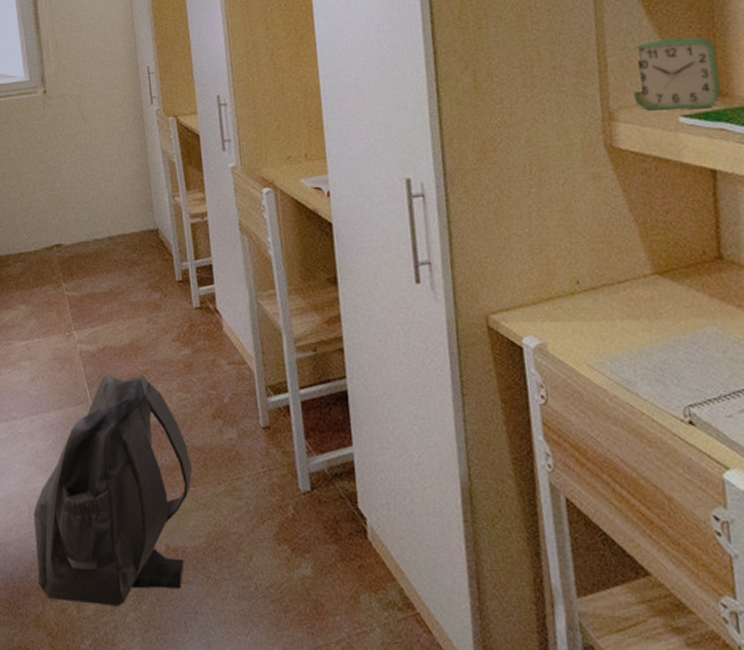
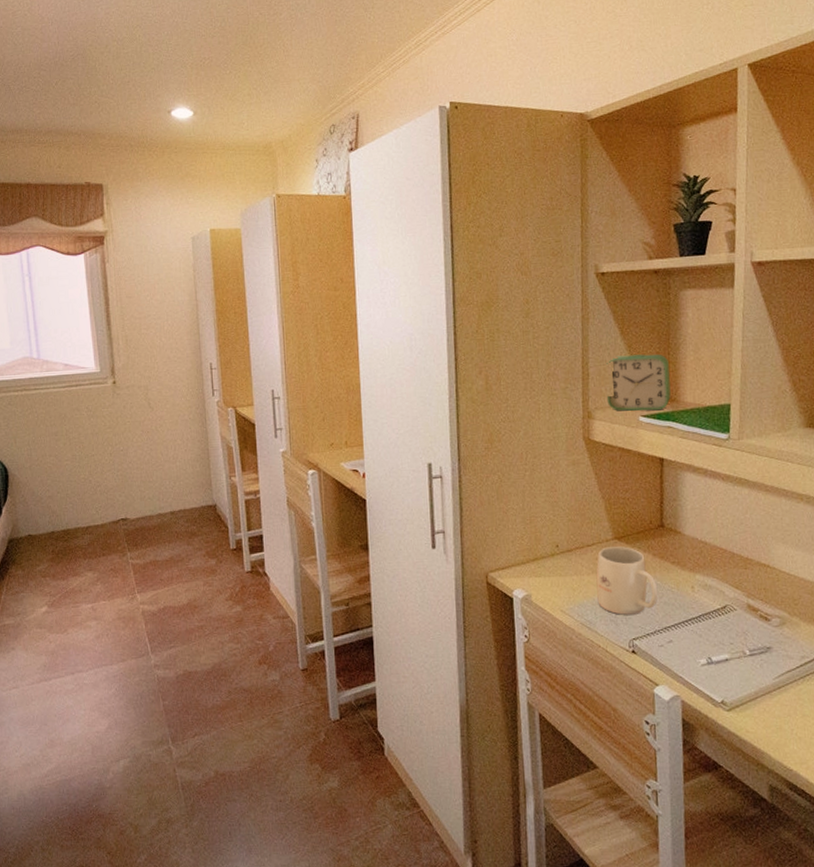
backpack: present [33,373,193,606] -> none [96,628,241,825]
mug: none [632,282,722,373] -> present [596,545,659,615]

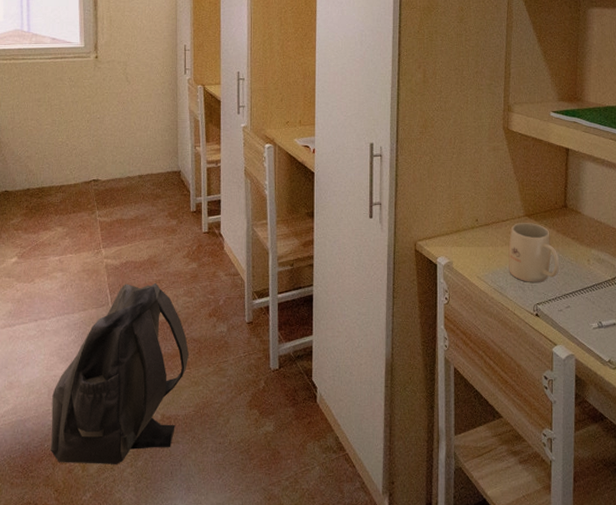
backpack: none [96,628,241,825] -> present [50,282,190,464]
alarm clock: present [606,354,671,411] -> none [524,60,577,108]

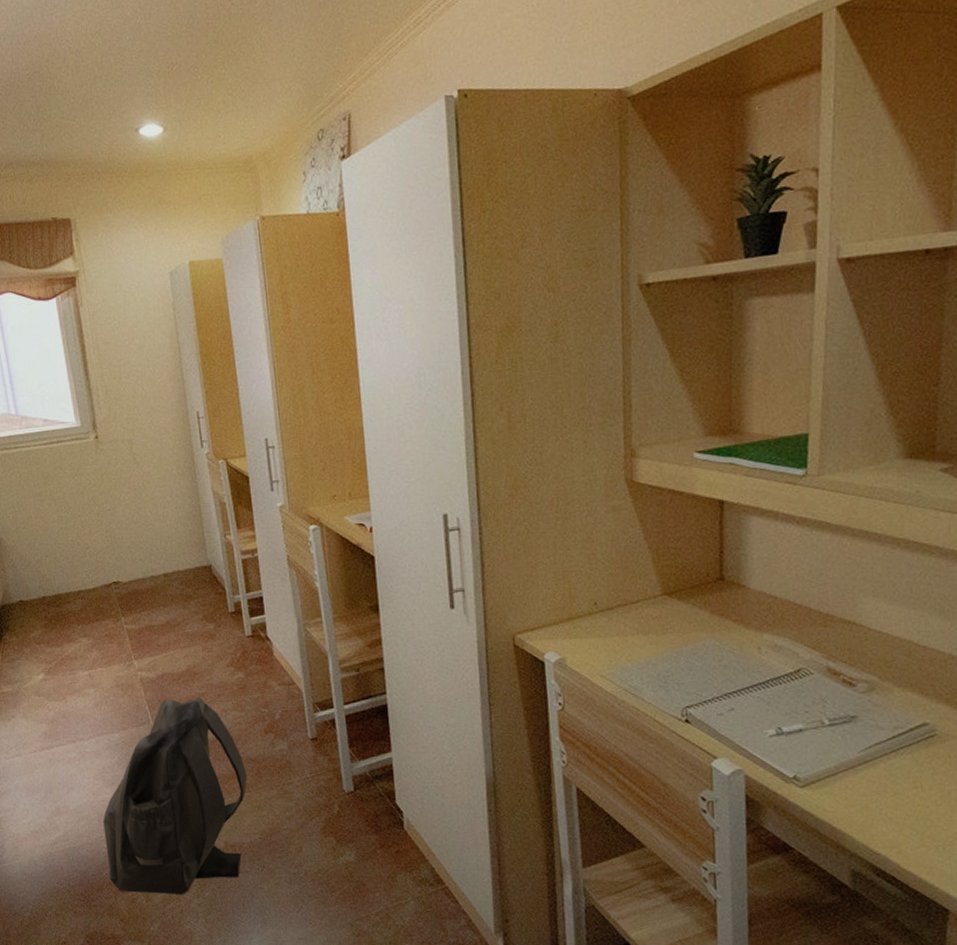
mug: present [508,222,560,282] -> none [641,602,717,680]

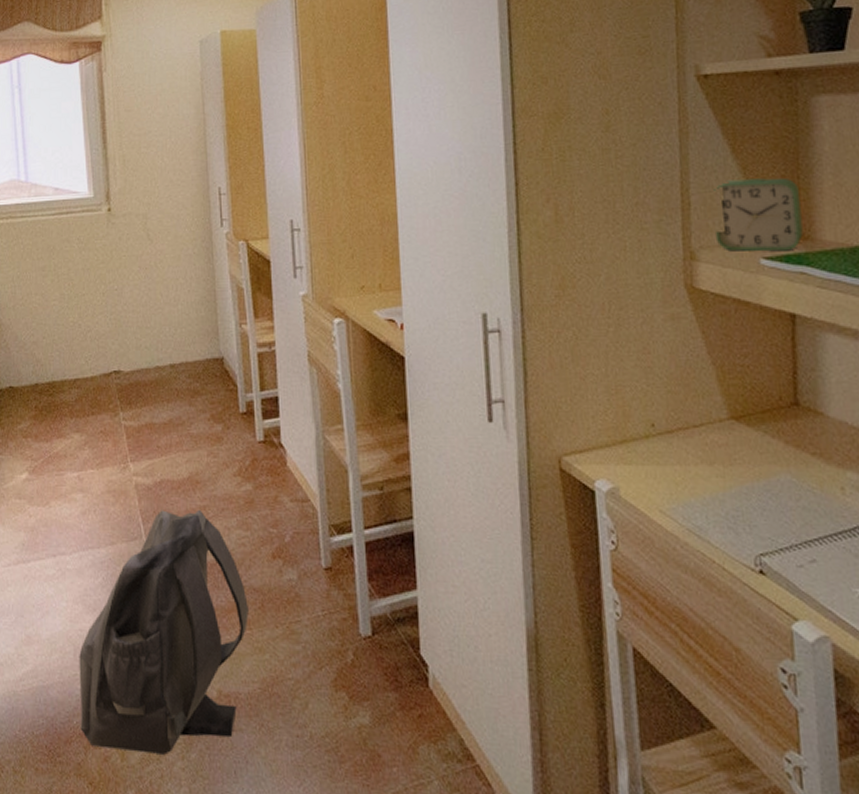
alarm clock: none [653,377,733,447] -> present [714,177,804,252]

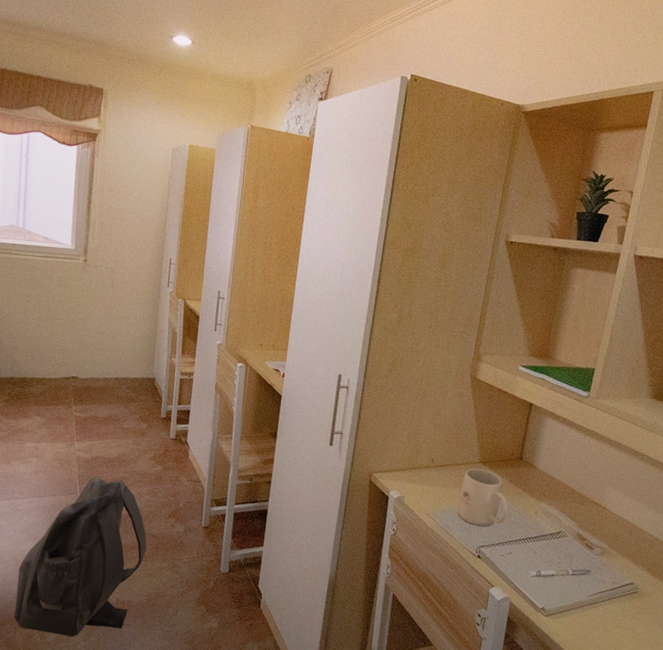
mug: none [706,428,794,521] -> present [457,468,508,527]
alarm clock: present [714,177,804,252] -> none [495,313,552,364]

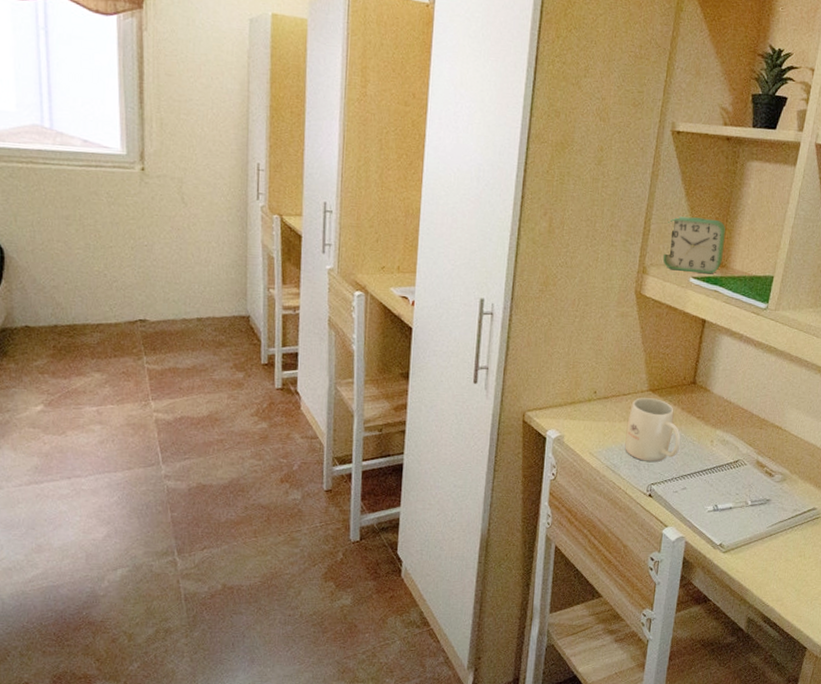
backpack: present [13,476,147,637] -> none [89,441,257,634]
alarm clock: none [495,313,552,364] -> present [663,216,726,274]

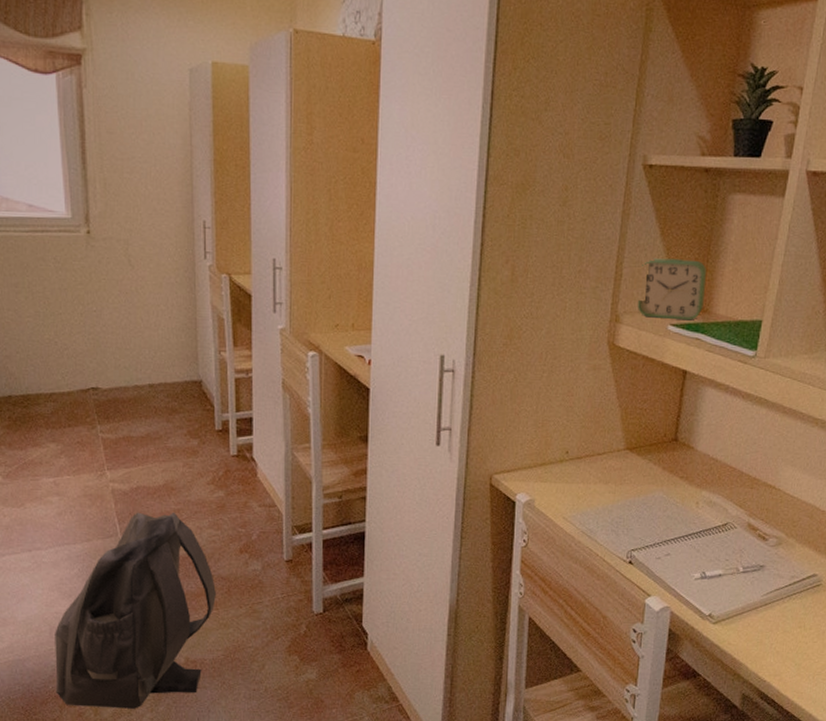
backpack: none [89,441,257,634] -> present [55,512,217,709]
mug: present [625,397,681,462] -> none [601,456,663,526]

